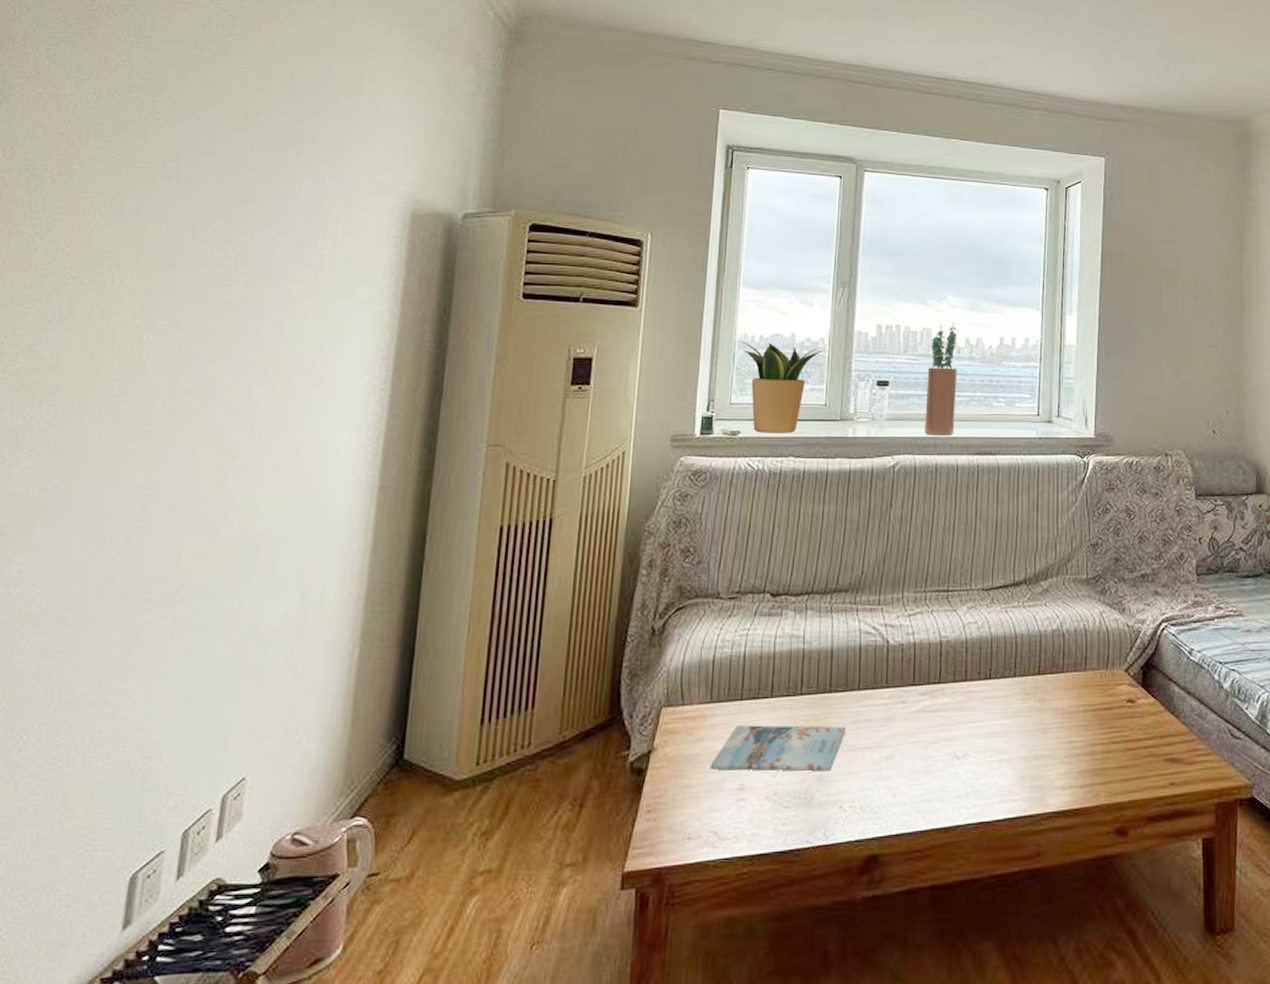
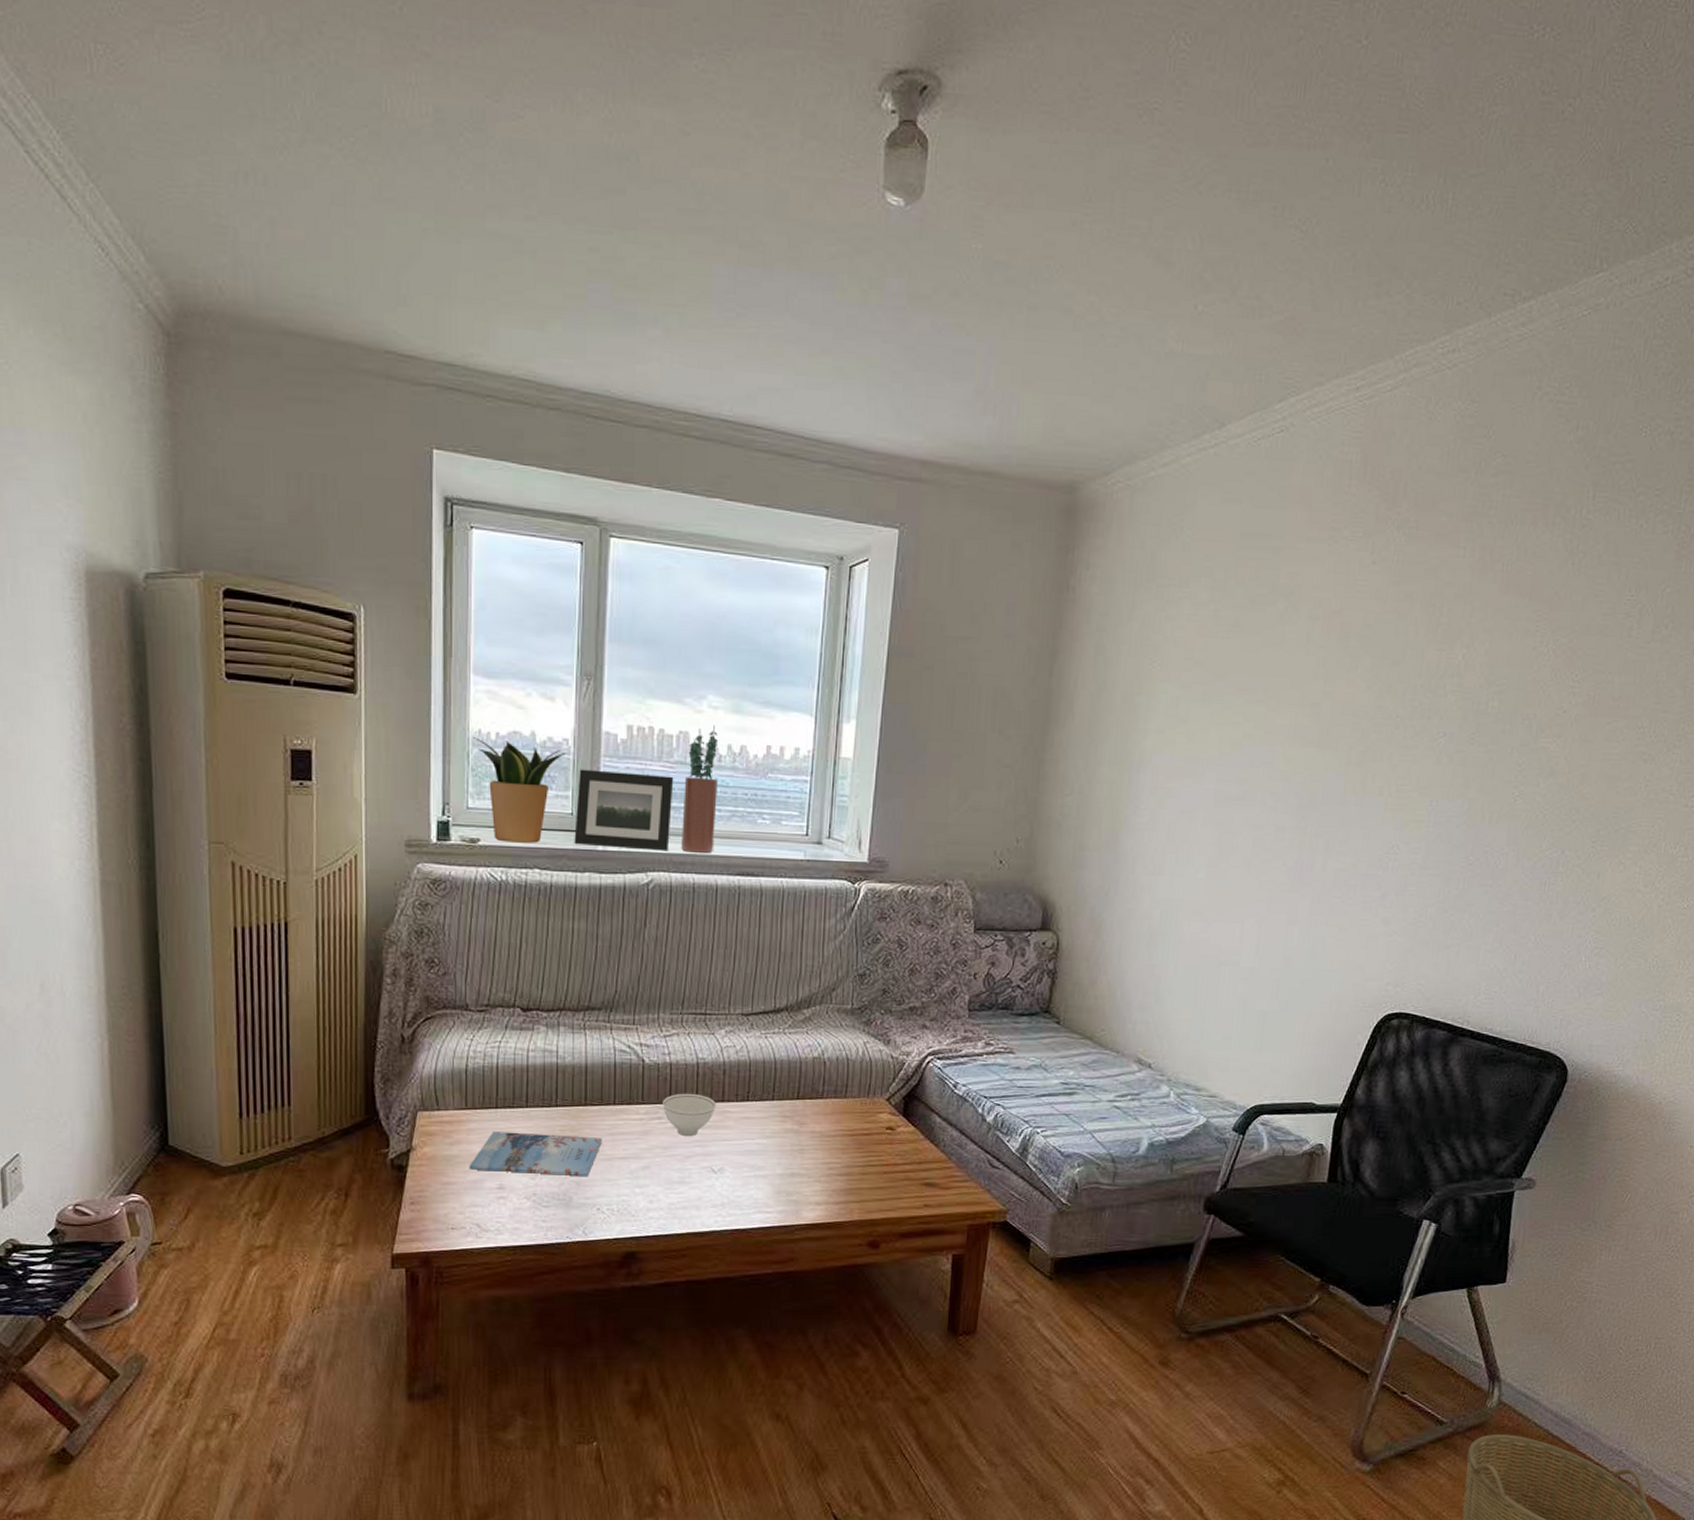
picture frame: none [827,364,918,435] -> present [574,769,674,851]
bowl: none [906,673,960,720] -> present [662,1093,717,1136]

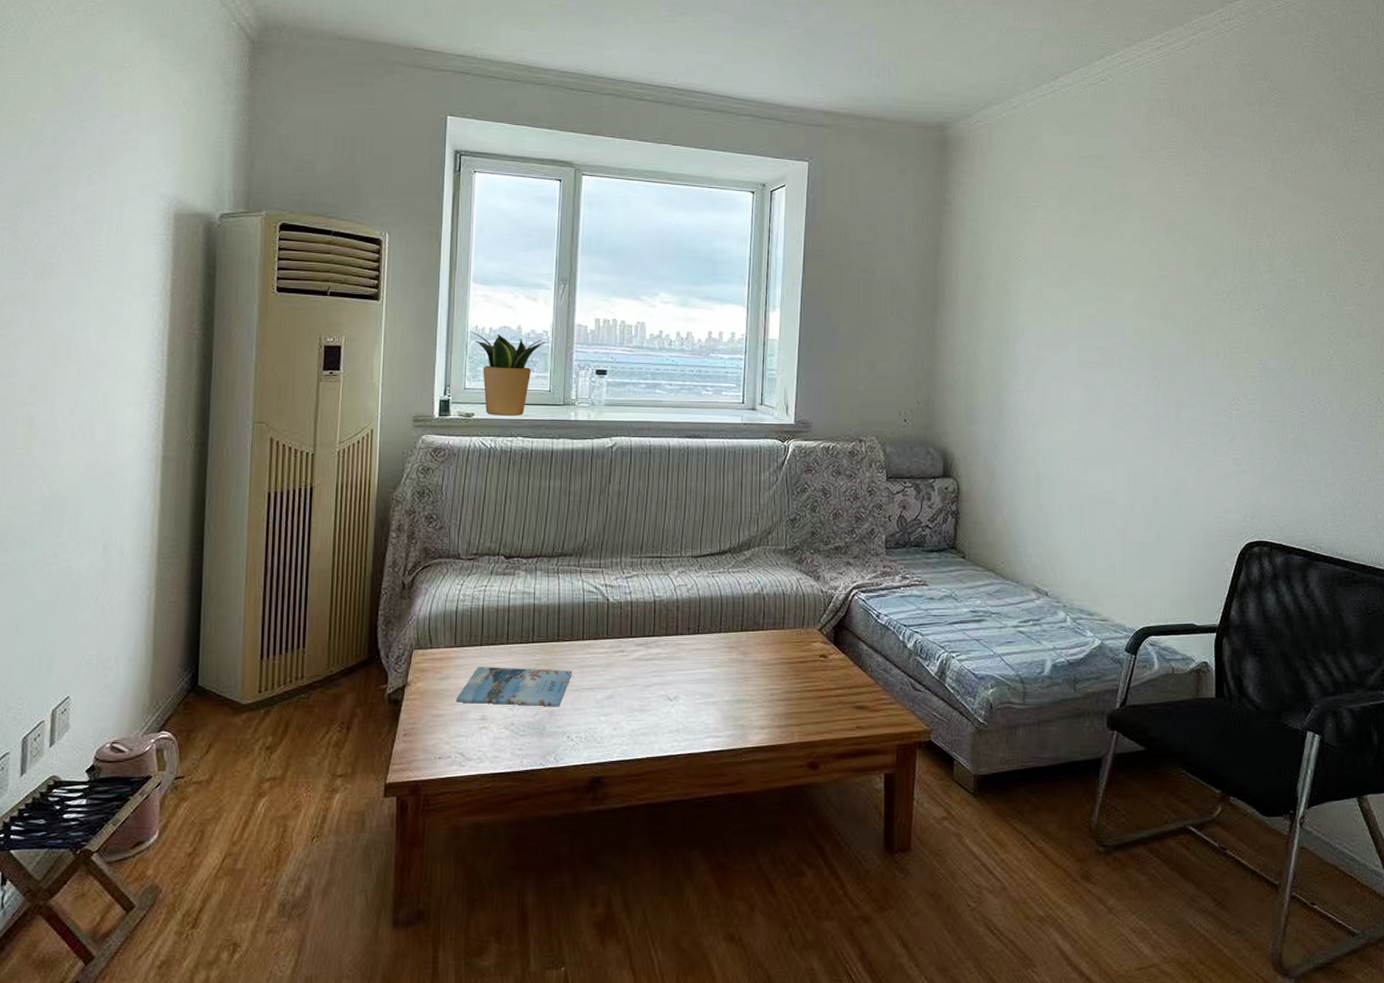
picture frame: present [574,769,674,851] -> none [551,354,633,419]
bowl: present [662,1093,717,1136] -> none [625,628,671,667]
vase: present [681,725,719,854] -> none [639,316,669,421]

